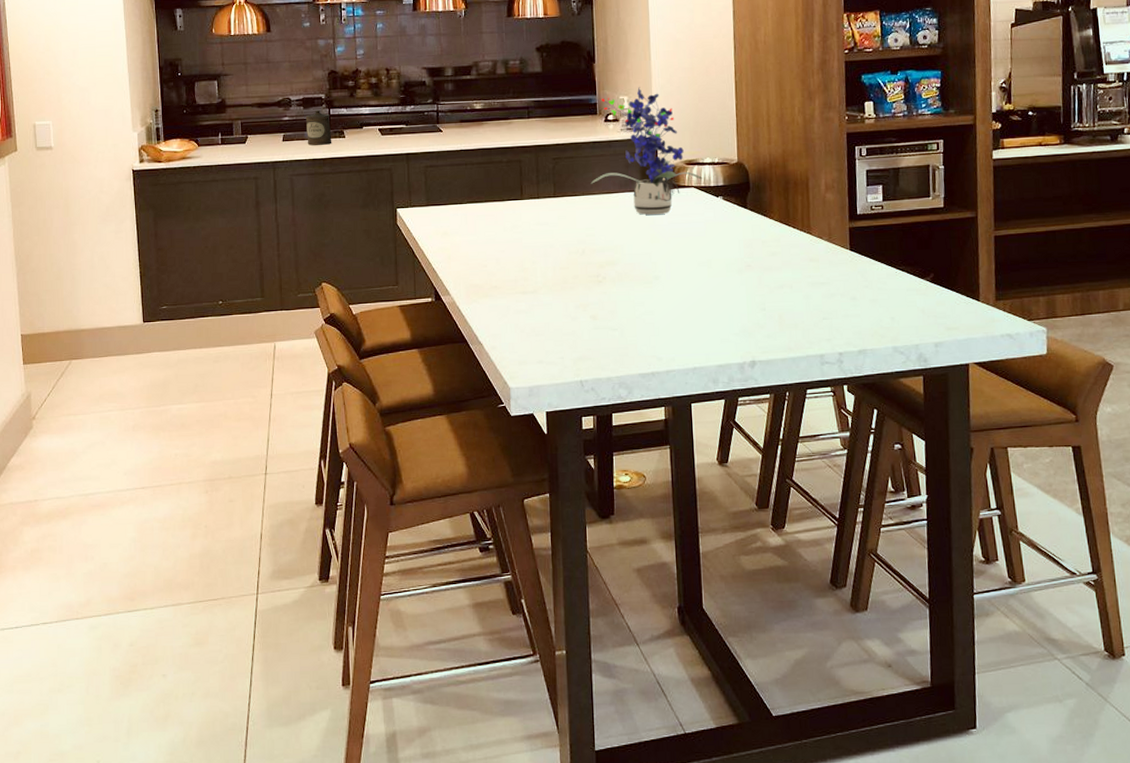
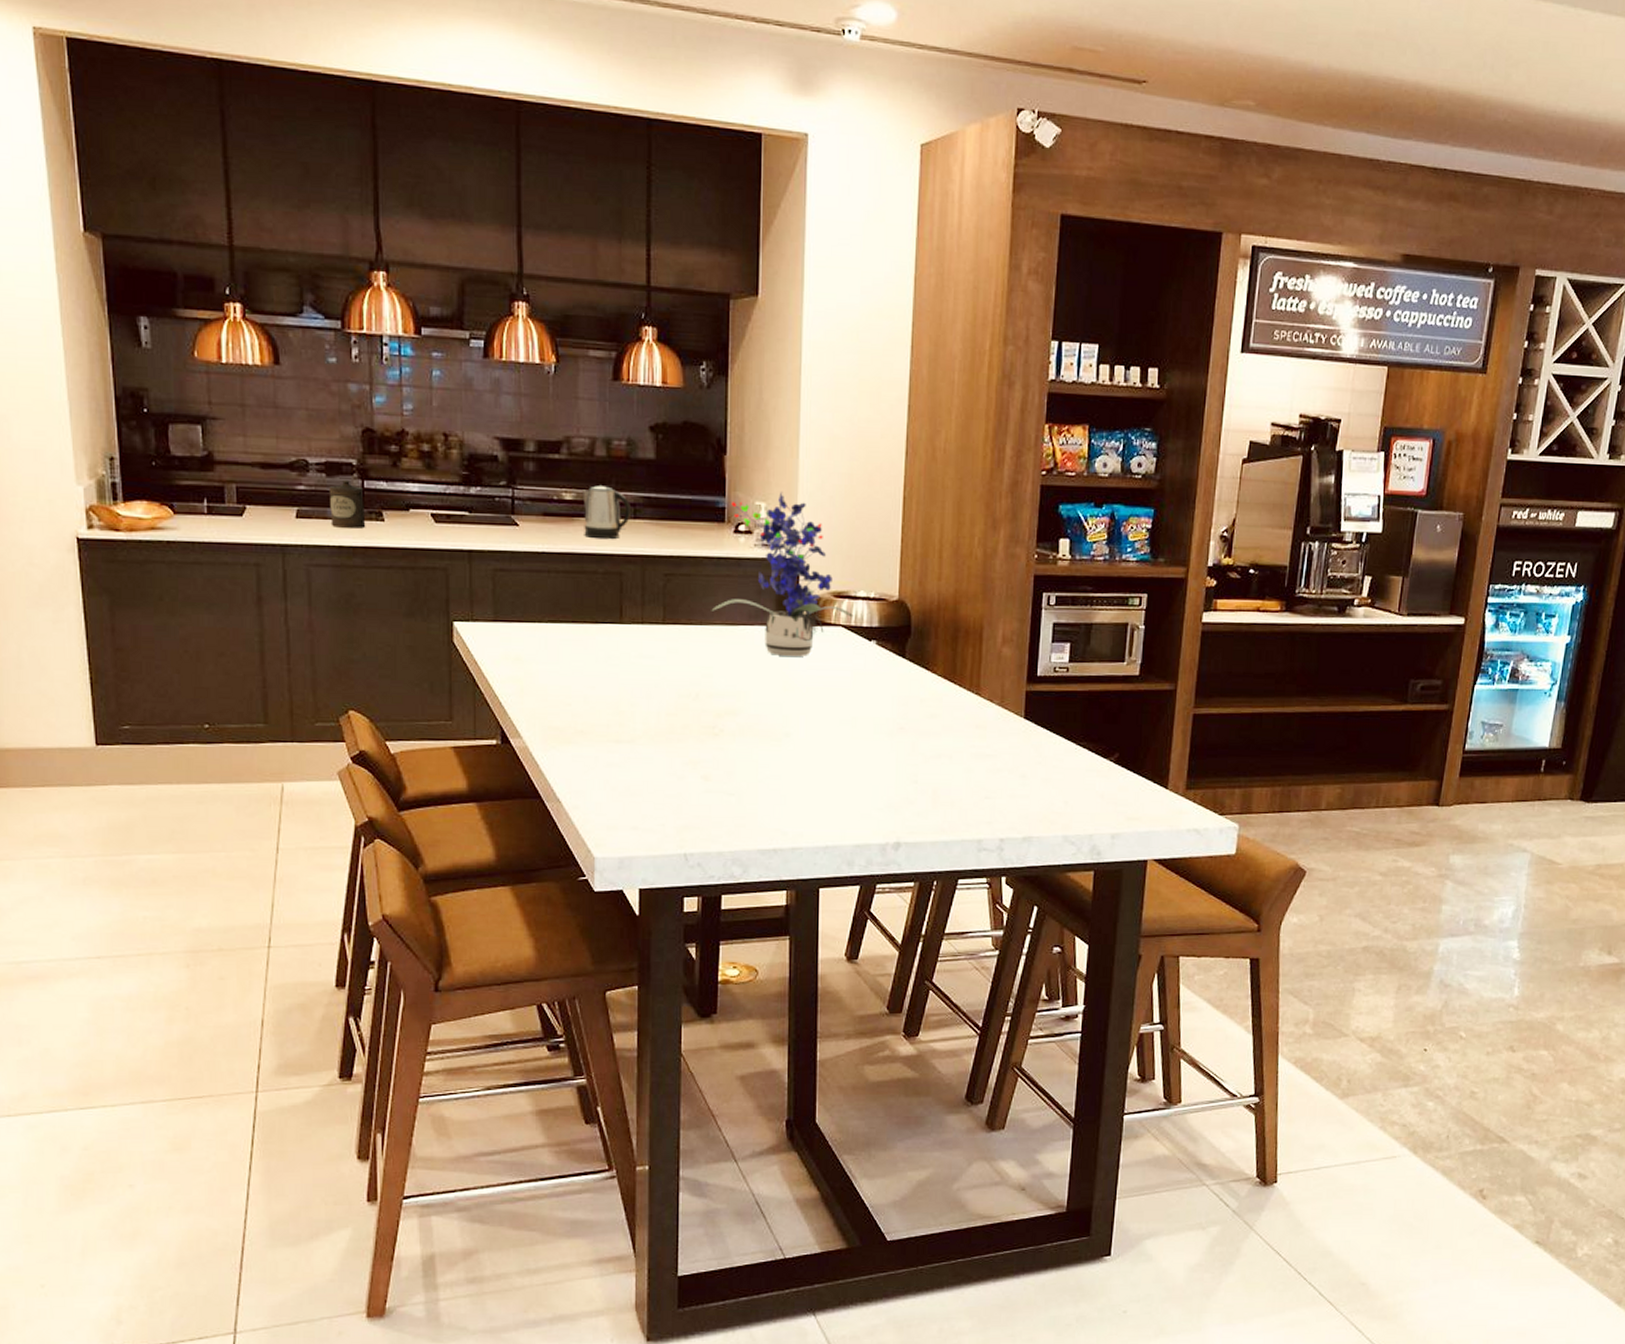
kettle: none [489,95,526,136] -> present [583,485,632,540]

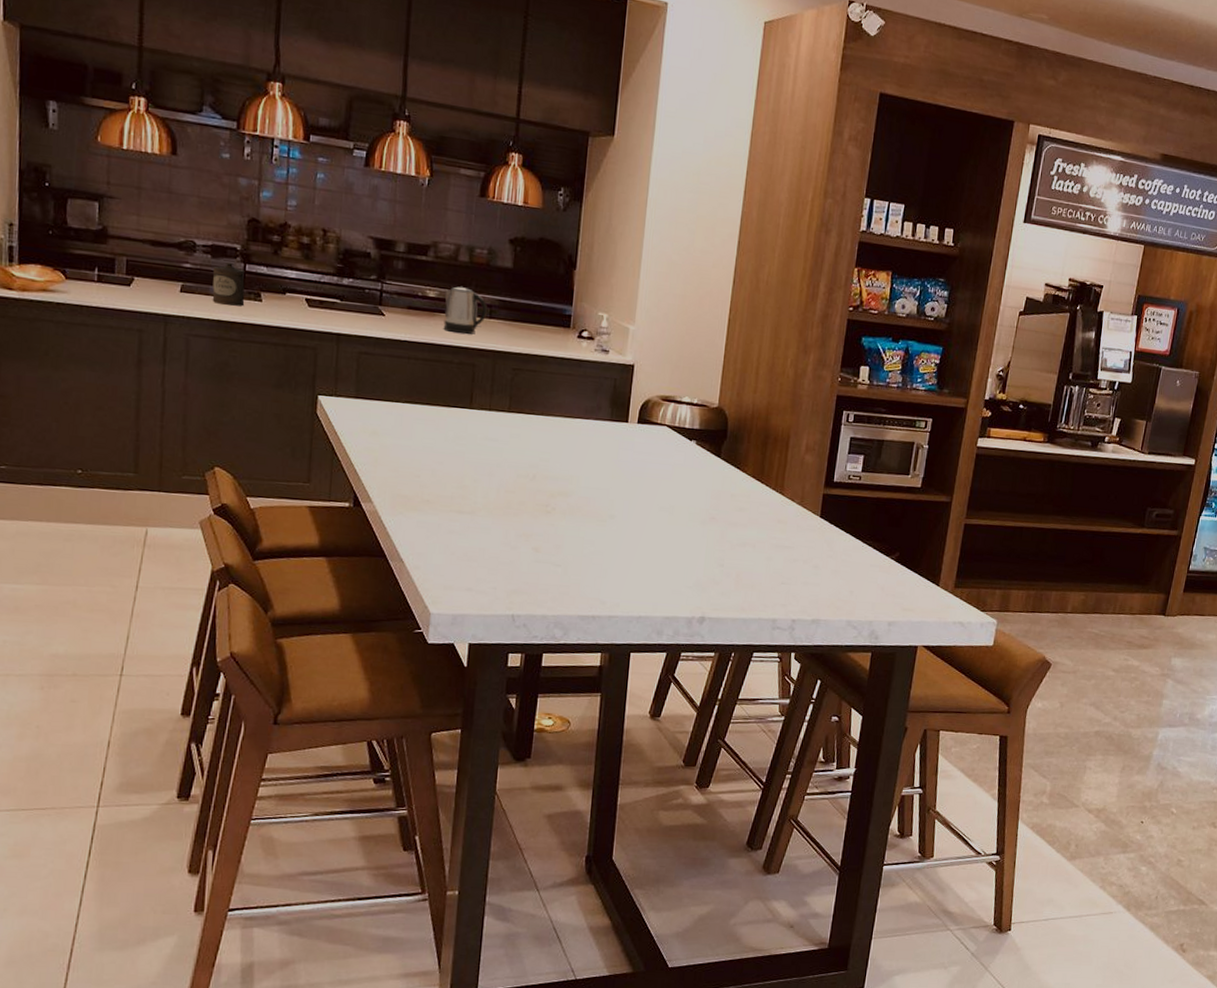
flower arrangement: present [711,492,853,657] -> none [552,306,678,450]

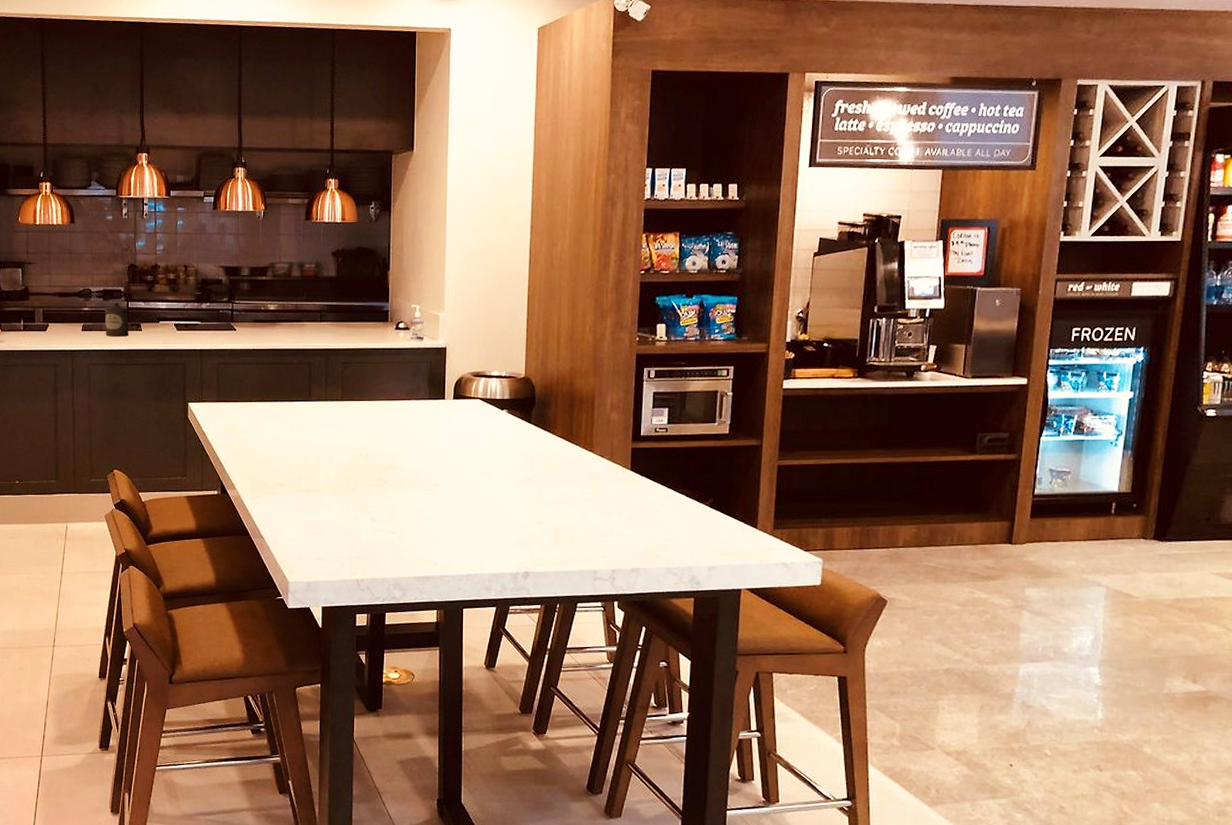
kettle: present [443,286,488,335] -> none [282,298,319,338]

